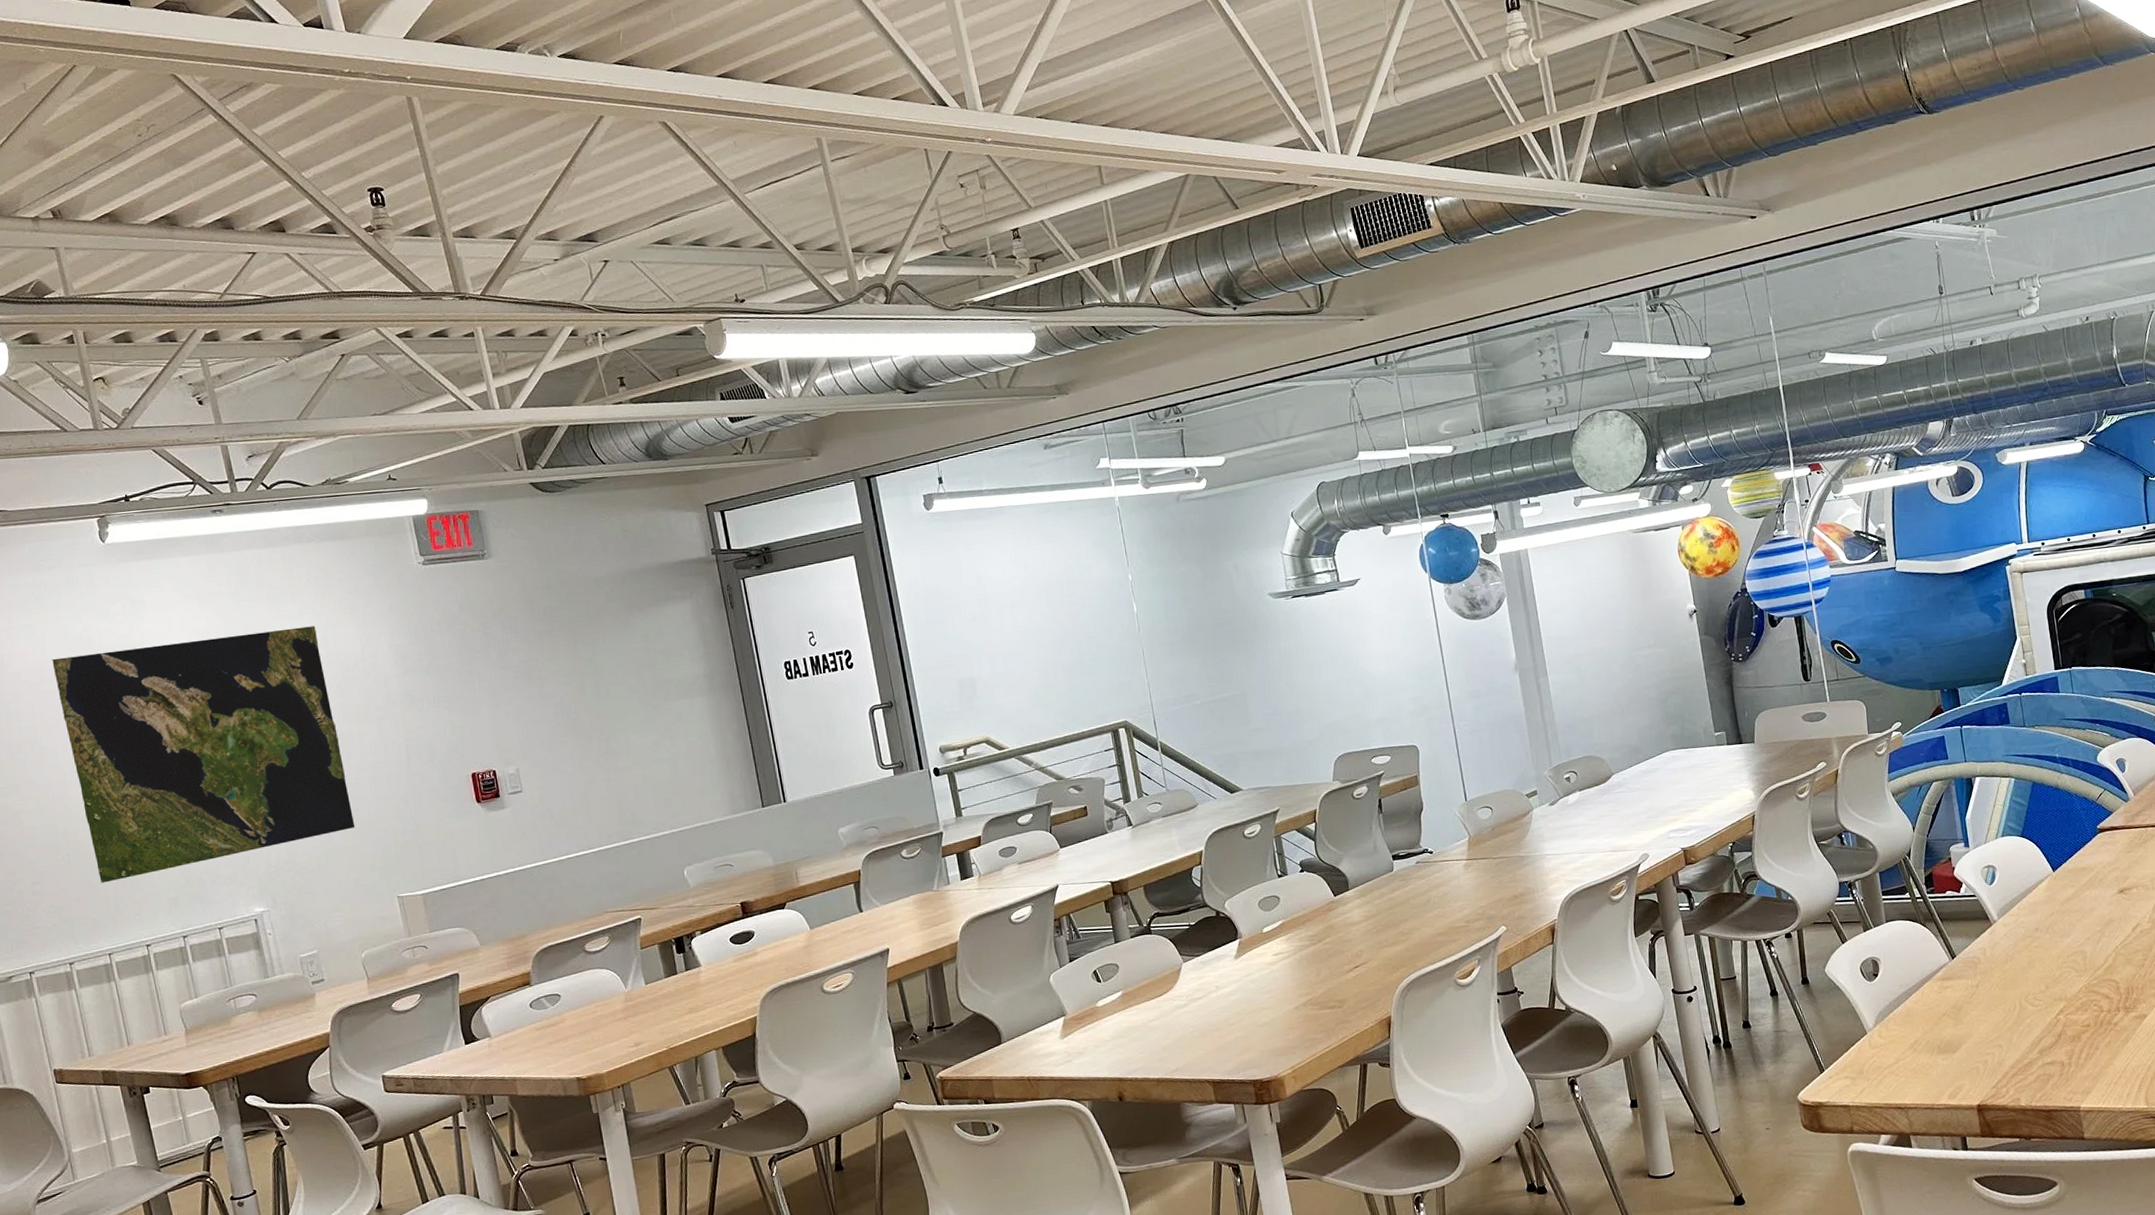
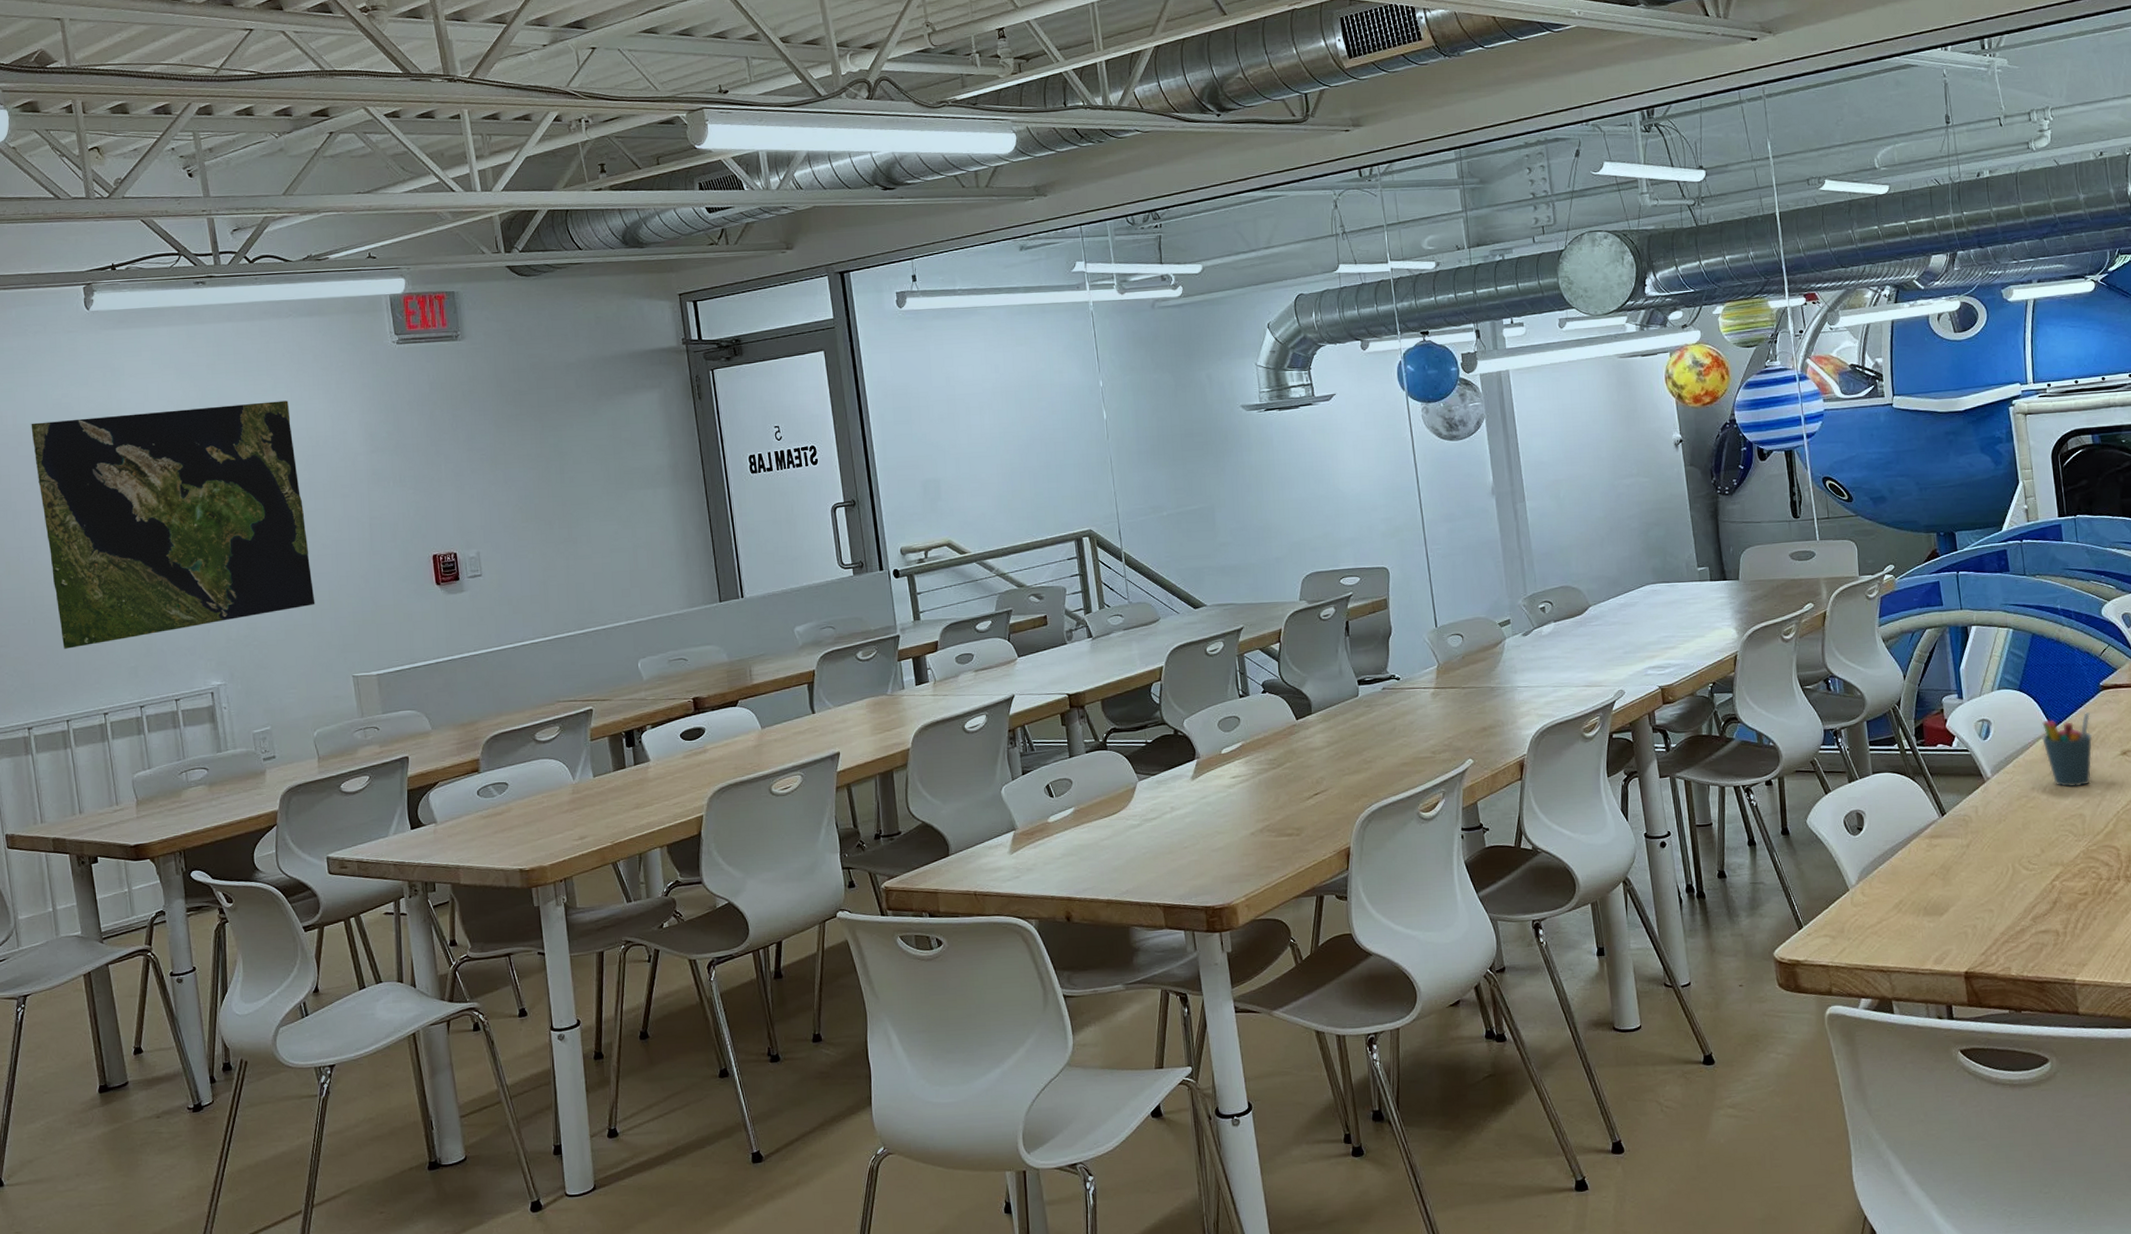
pen holder: none [2043,854,2091,926] -> present [2041,711,2093,788]

